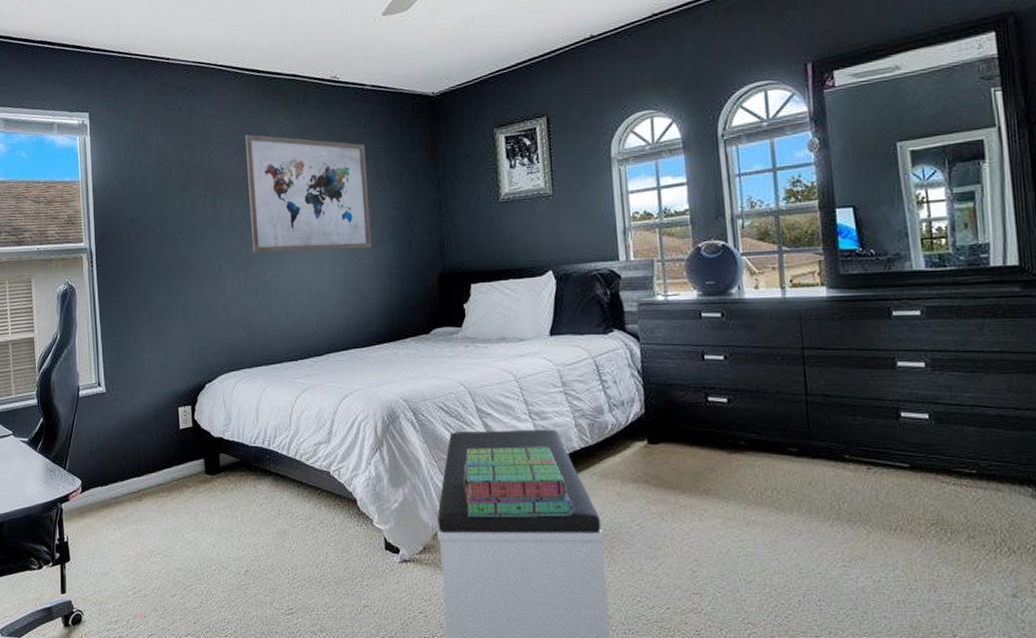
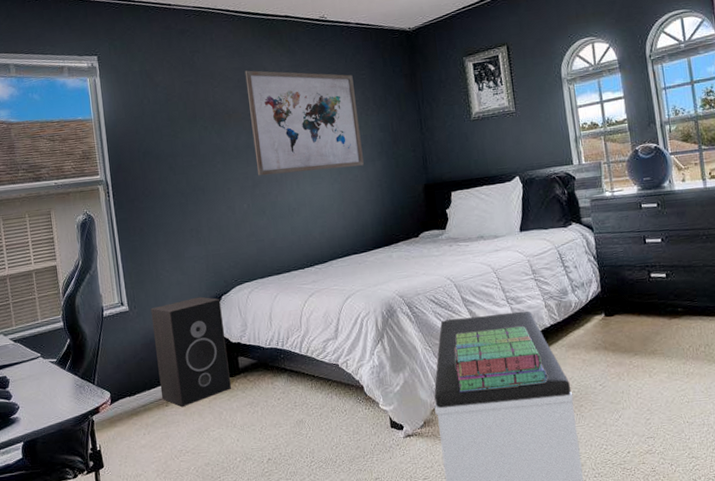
speaker: none [129,383,210,504] -> present [150,296,231,408]

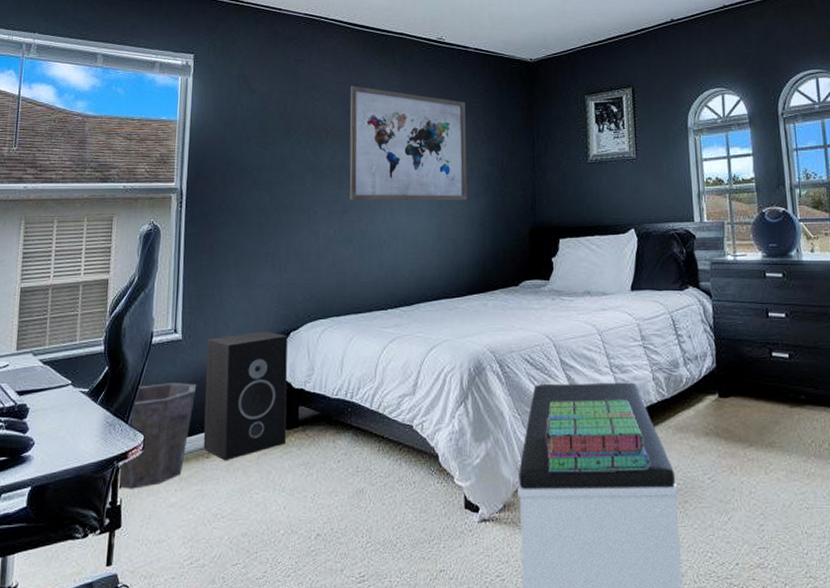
waste bin: none [94,346,148,437] -> present [117,383,197,489]

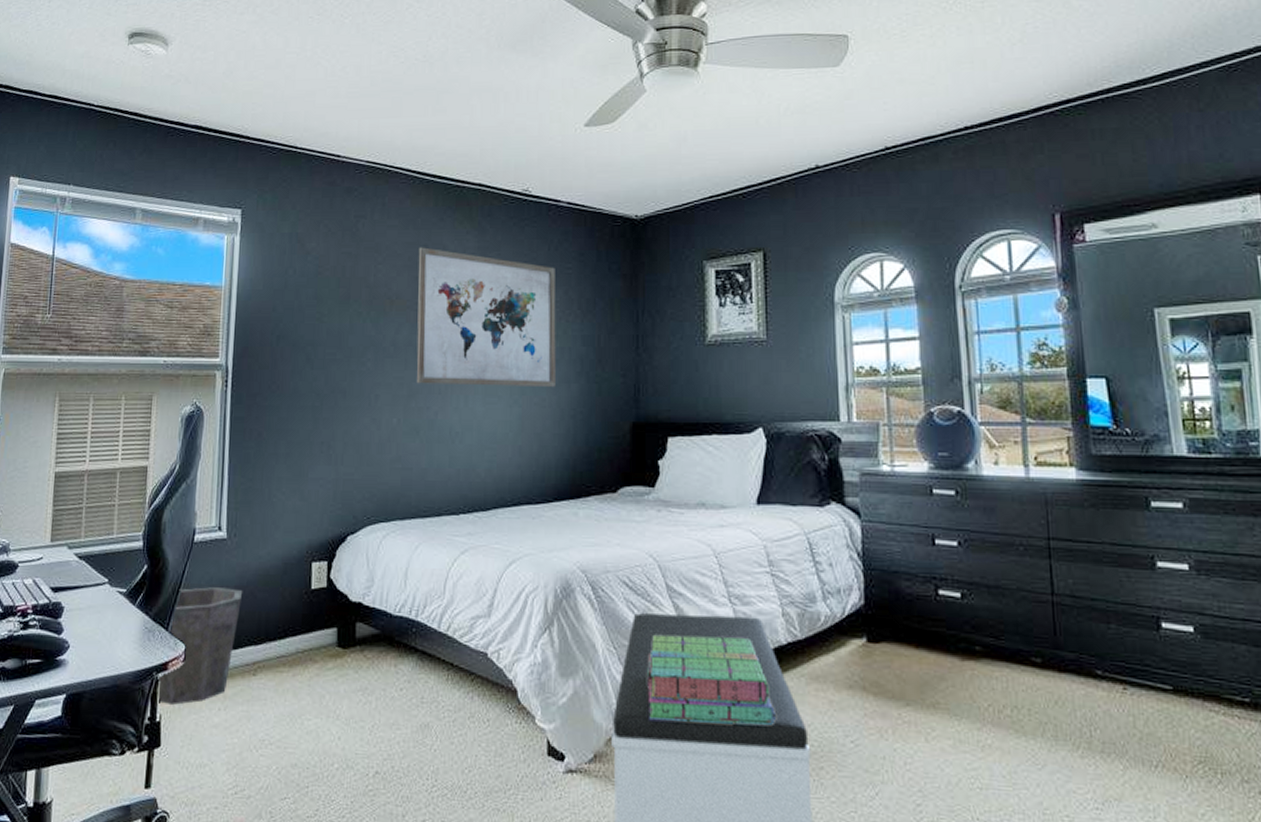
speaker: present [203,331,288,461] -> none [249,533,344,680]

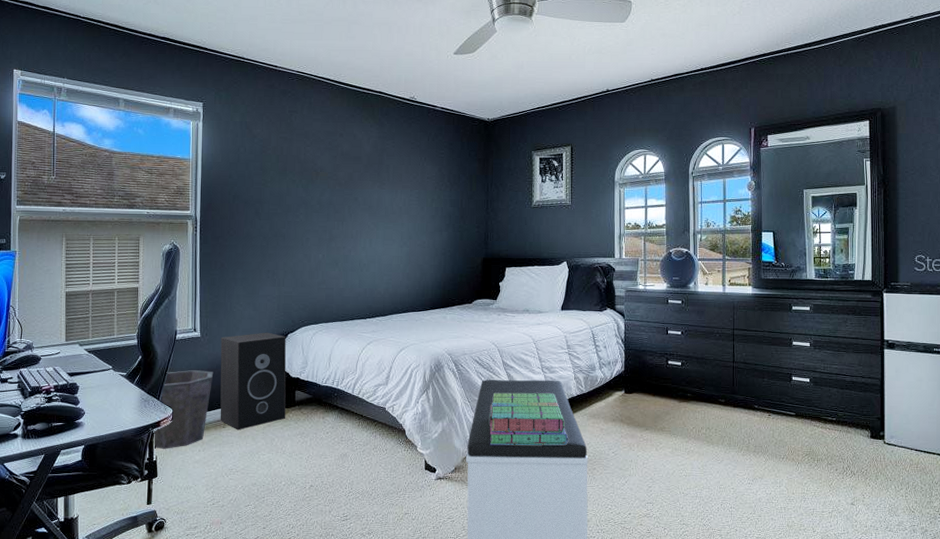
speaker: none [249,533,344,680] -> present [220,332,286,430]
wall art: present [416,247,556,387] -> none [335,135,433,234]

